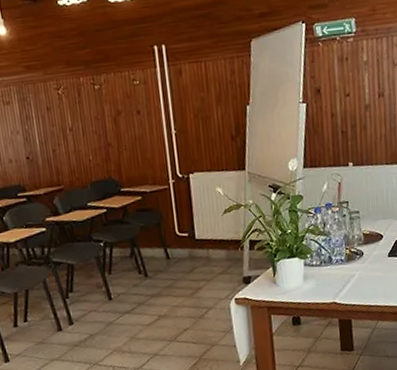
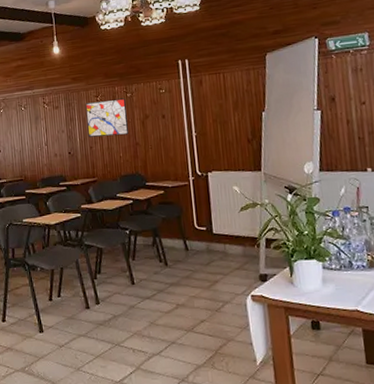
wall art: none [44,91,98,139] -> present [85,98,129,137]

